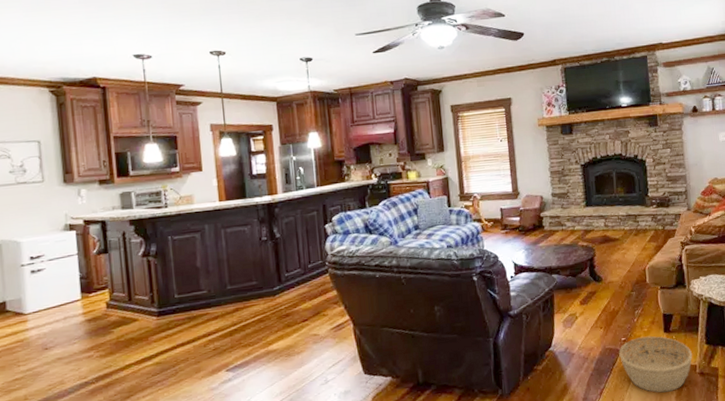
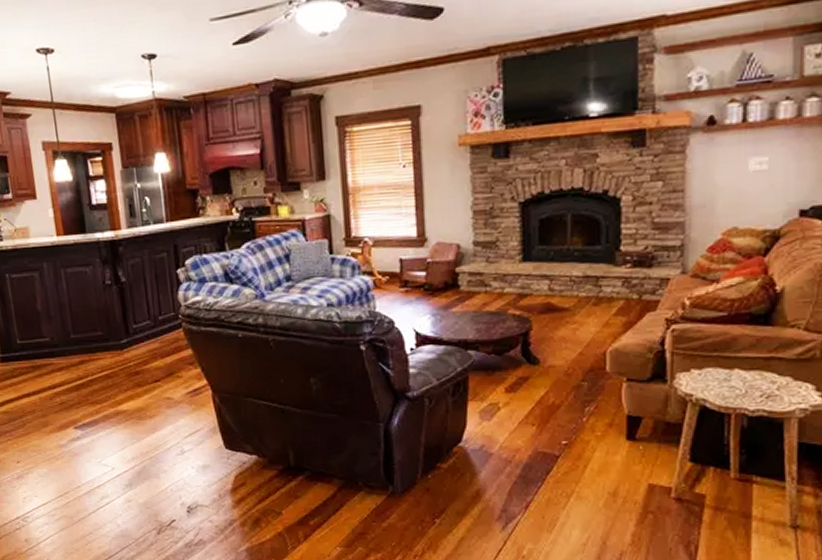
basket: present [619,335,693,393] -> none [556,442,668,517]

